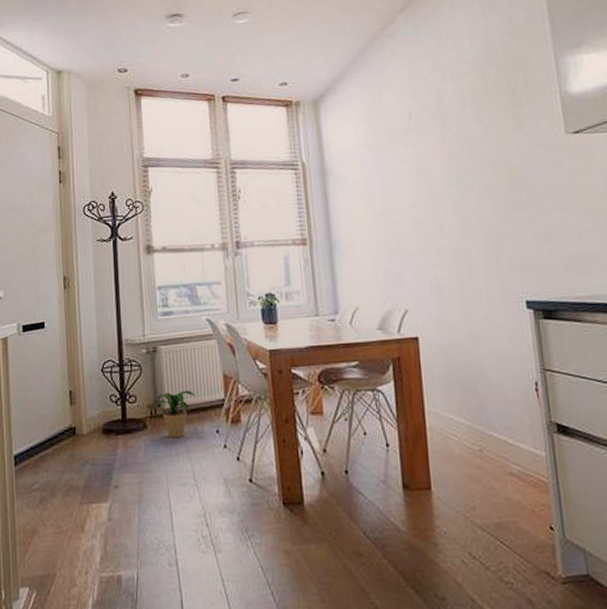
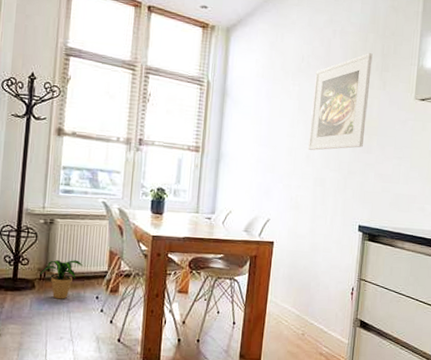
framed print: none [429,91,510,219] -> present [307,53,373,151]

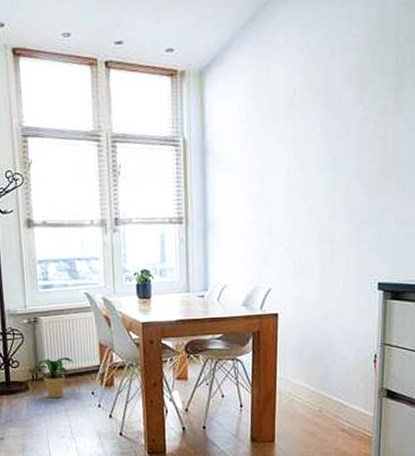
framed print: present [307,53,373,151] -> none [309,70,384,202]

